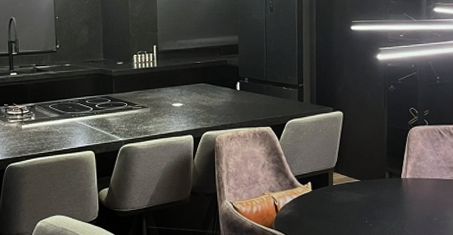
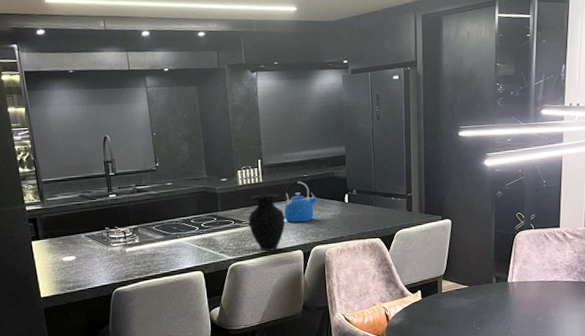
vase: none [141,78,177,134] -> present [248,193,286,251]
kettle: none [176,67,210,108] -> present [284,181,318,223]

